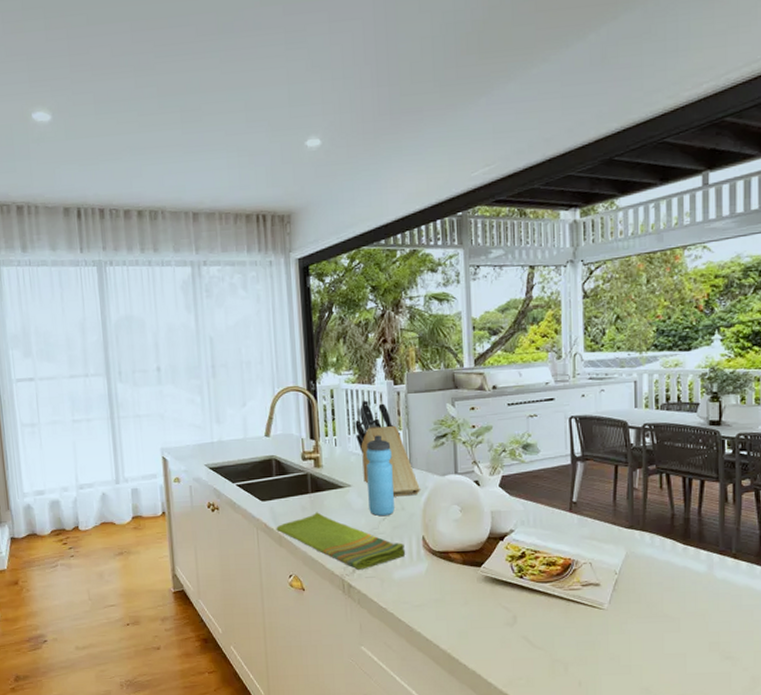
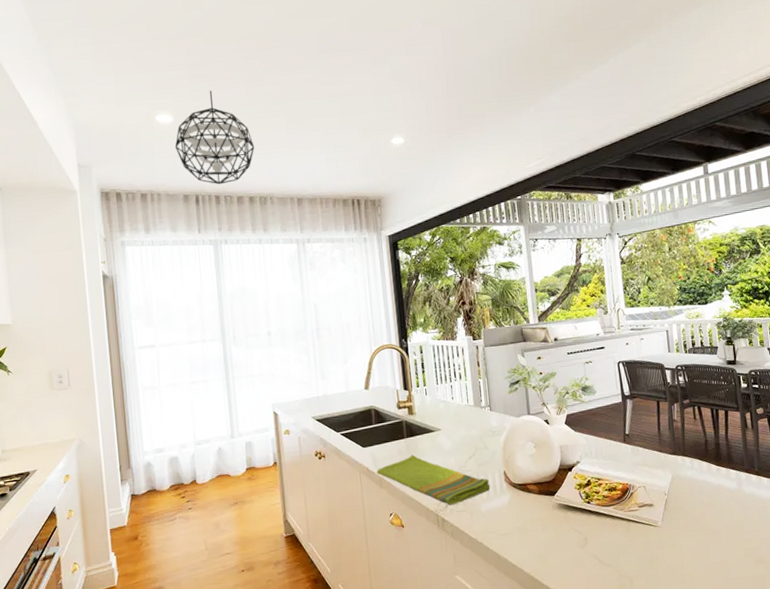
pendant light: none [53,82,144,196] -> present [174,90,255,185]
knife block: present [355,400,420,497] -> none [442,354,500,438]
water bottle: present [366,435,395,517] -> none [452,384,479,456]

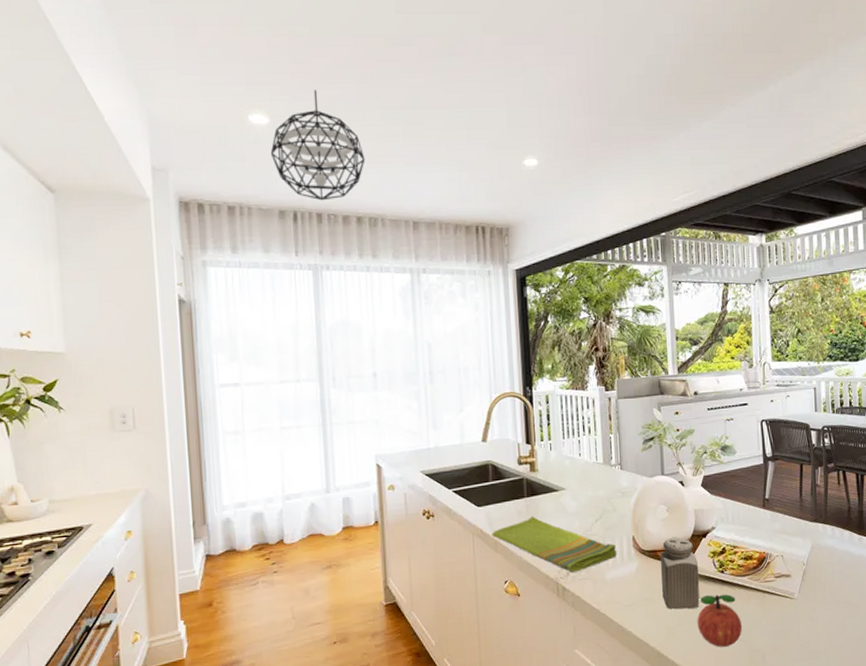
salt shaker: none [530,471,569,538] -> present [660,537,700,609]
apple: none [567,523,610,573] -> present [697,594,742,647]

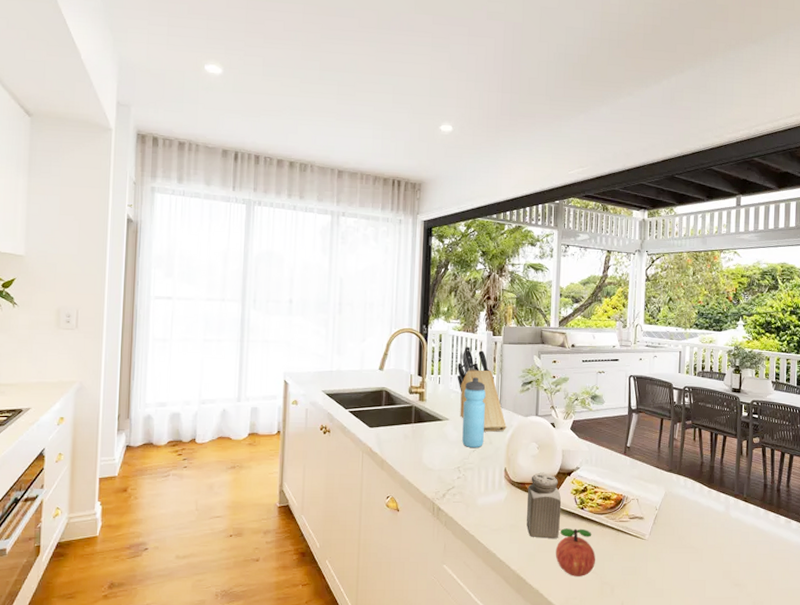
pendant light: present [270,90,365,201] -> none [220,48,302,145]
dish towel: present [492,516,617,572] -> none [380,441,490,495]
knife block: none [569,405,630,499] -> present [457,346,506,432]
water bottle: none [579,439,606,519] -> present [462,377,486,449]

